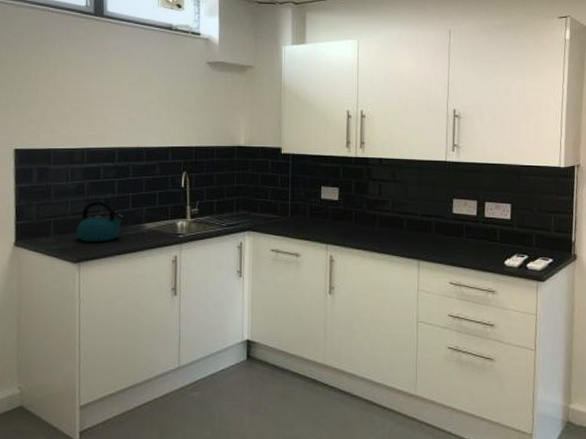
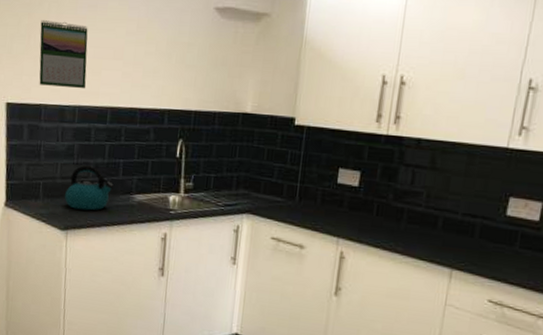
calendar: none [47,75,94,134] -> present [39,20,88,89]

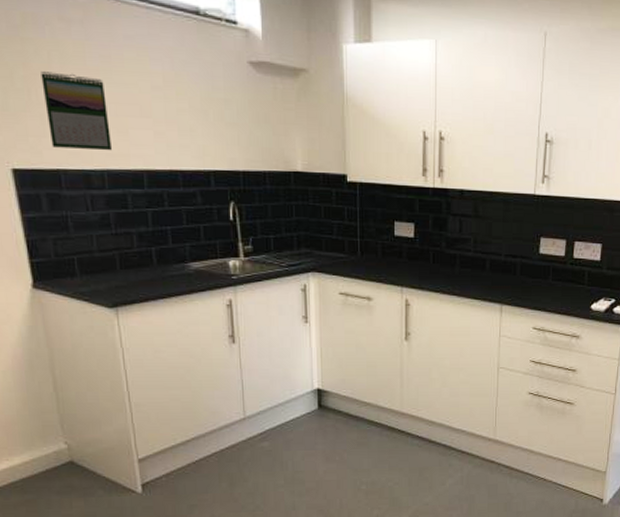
kettle: present [65,165,113,211] -> none [107,235,164,284]

